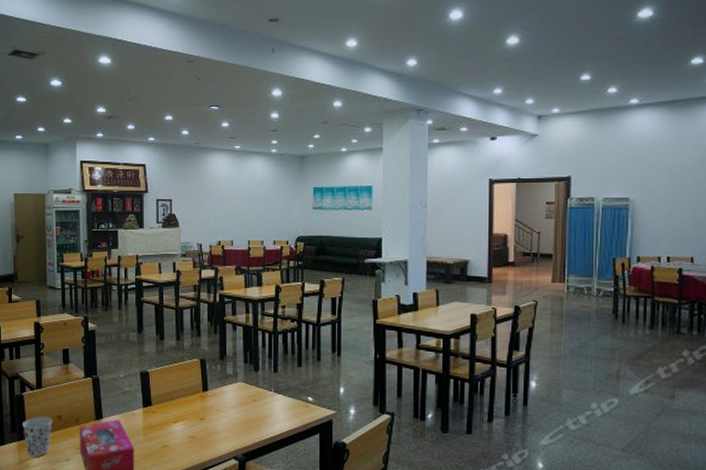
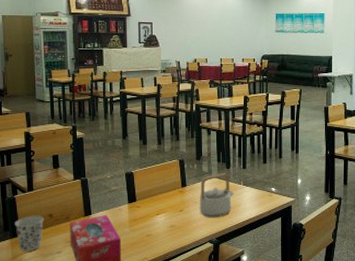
teapot: none [222,376,264,430] -> present [199,173,235,218]

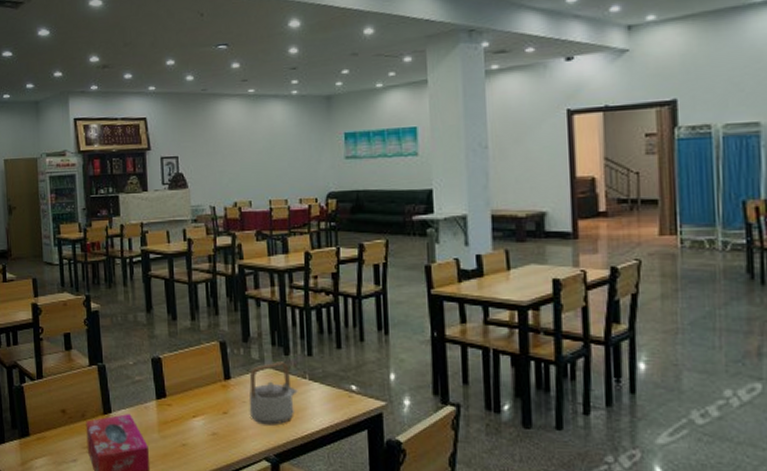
cup: present [15,215,44,252] -> none [23,410,56,457]

